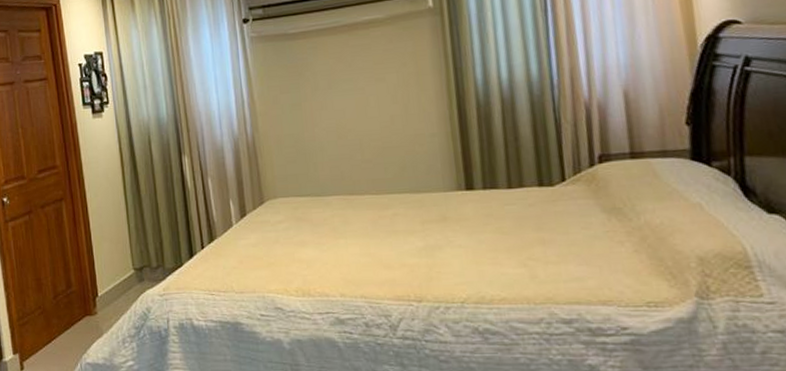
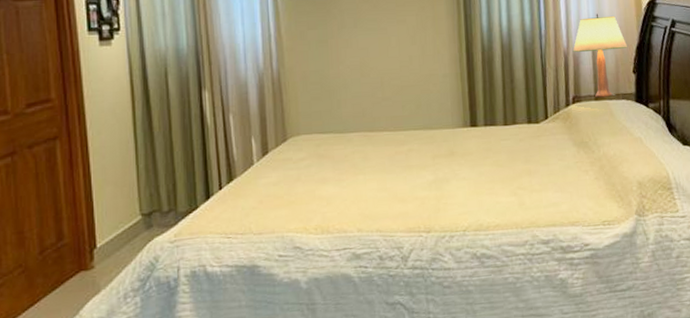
table lamp: none [596,56,678,156] -> present [572,14,628,98]

